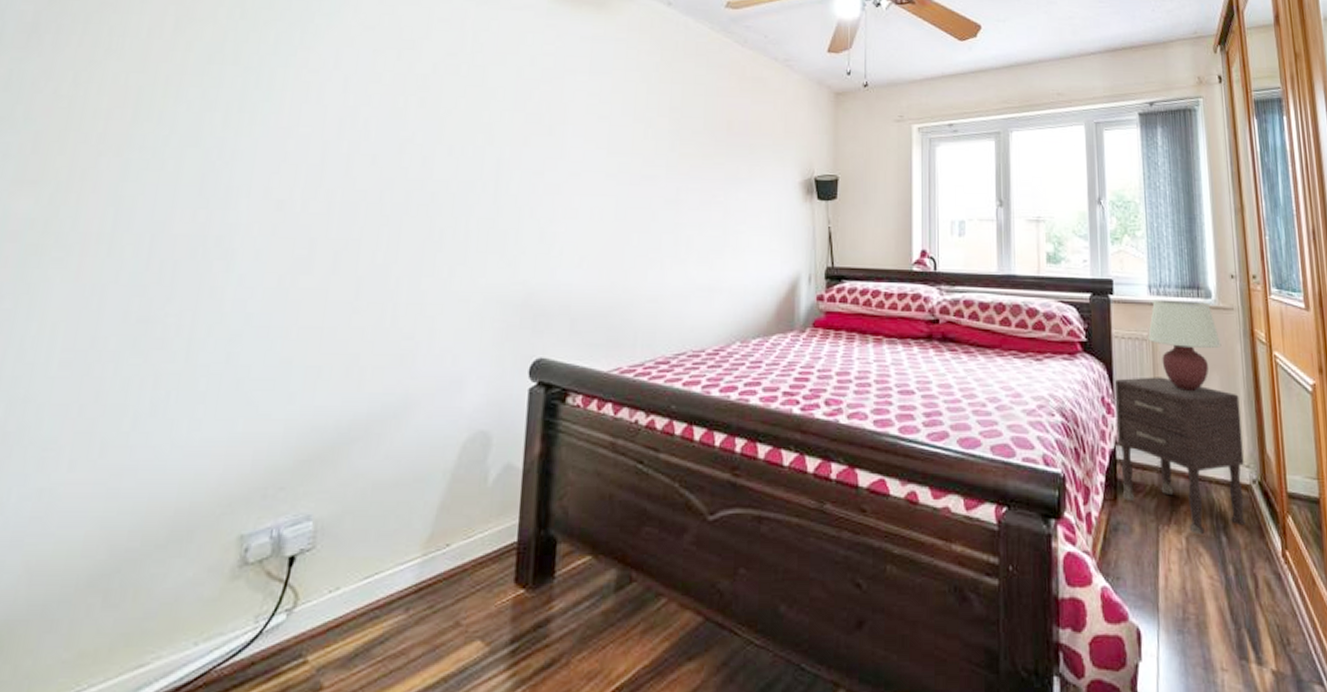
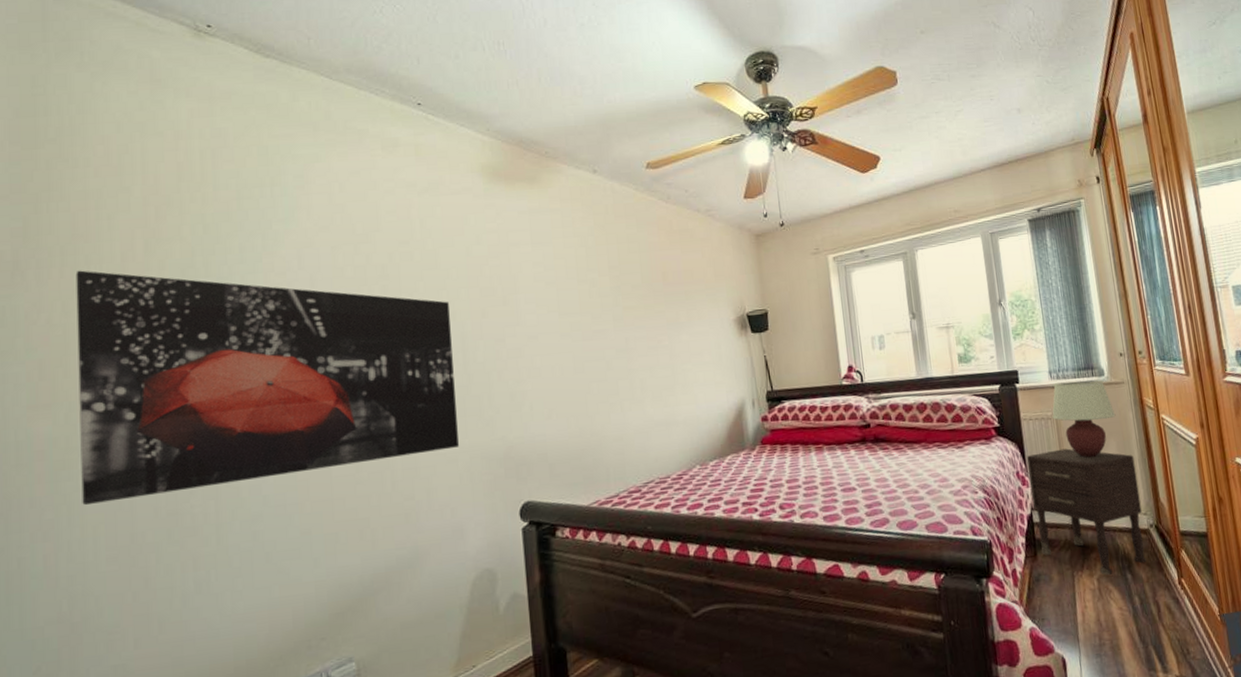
wall art: none [46,41,489,299] -> present [76,270,459,506]

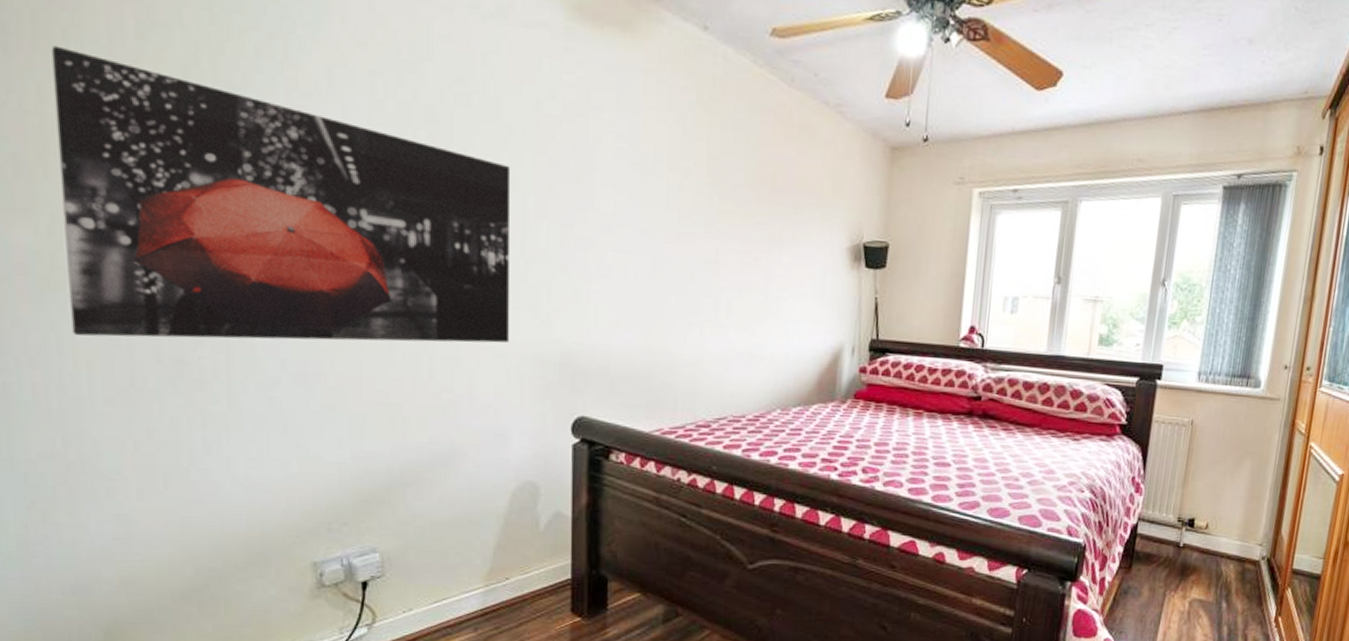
nightstand: present [1027,448,1146,575] -> none [1137,460,1266,600]
table lamp: present [1052,380,1116,458] -> none [1188,387,1260,475]

